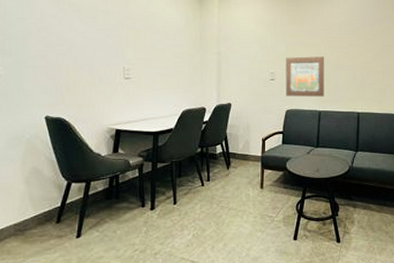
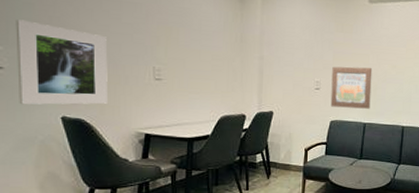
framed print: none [10,33,85,107] -> present [15,19,108,105]

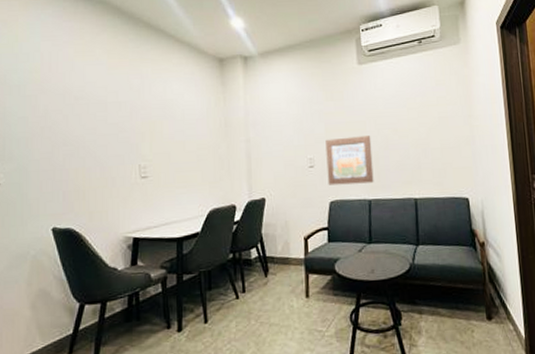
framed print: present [15,19,108,105] -> none [11,134,95,220]

